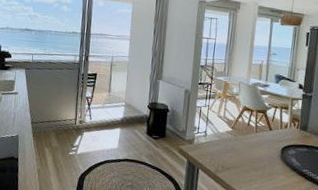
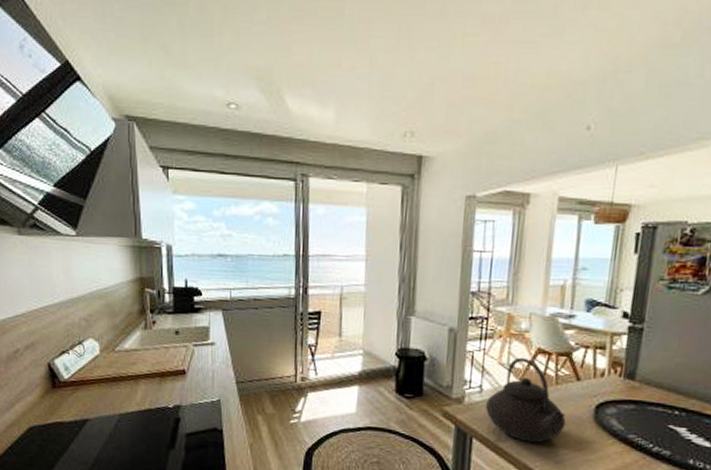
teapot: none [208,112,262,174] -> present [486,357,566,444]

